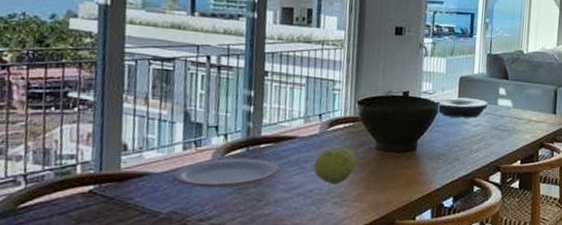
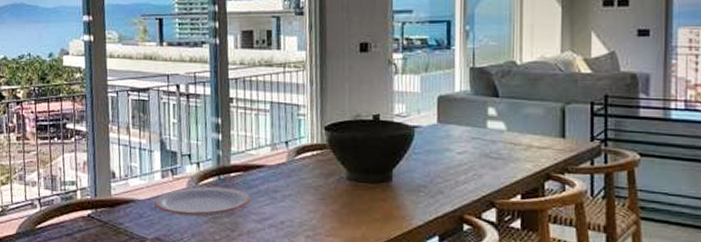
fruit: present [313,148,356,184] -> none [283,178,327,217]
plate: present [431,97,488,118] -> none [406,120,474,144]

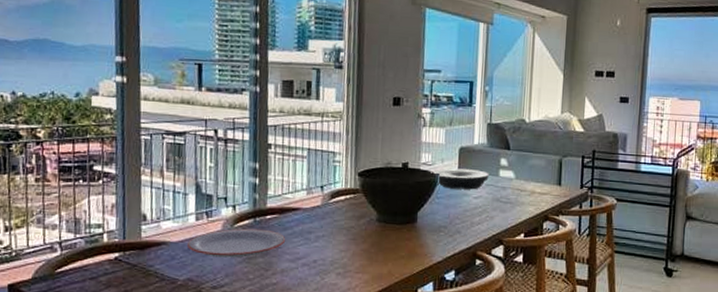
plate: none [406,120,474,144] -> present [431,168,489,190]

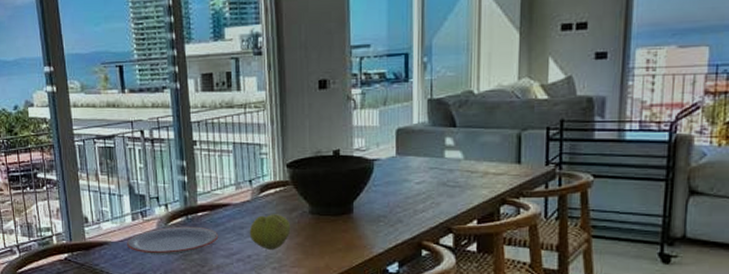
fruit: none [317,220,358,255] -> present [249,214,291,250]
plate: present [431,168,489,190] -> none [365,152,432,175]

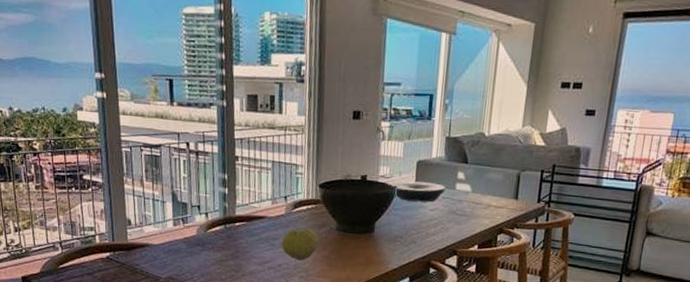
plate: present [126,226,219,256] -> none [166,234,254,260]
plate: none [365,152,432,175] -> present [388,181,446,202]

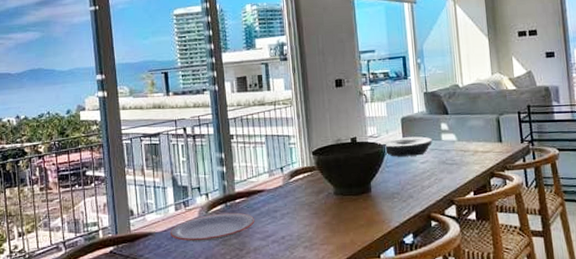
plate: none [166,234,254,260] -> present [169,212,255,243]
fruit: present [281,228,319,261] -> none [282,196,319,230]

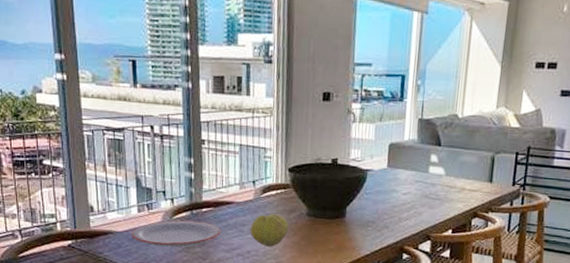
fruit: none [282,196,319,230] -> present [250,214,289,247]
plate: present [378,136,432,157] -> none [360,164,419,186]

